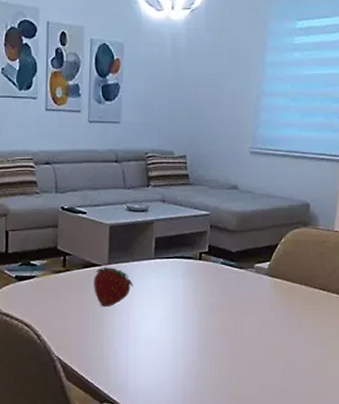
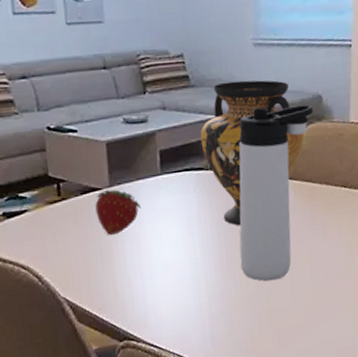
vase: none [193,183,289,314] -> present [200,80,304,226]
thermos bottle: none [217,209,300,368] -> present [239,104,314,282]

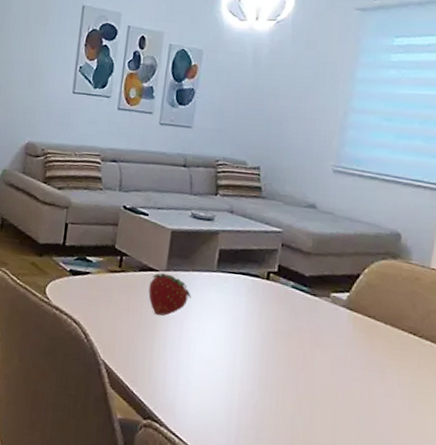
vase: present [200,80,304,226] -> none [261,200,374,343]
thermos bottle: present [239,104,314,282] -> none [280,231,389,412]

